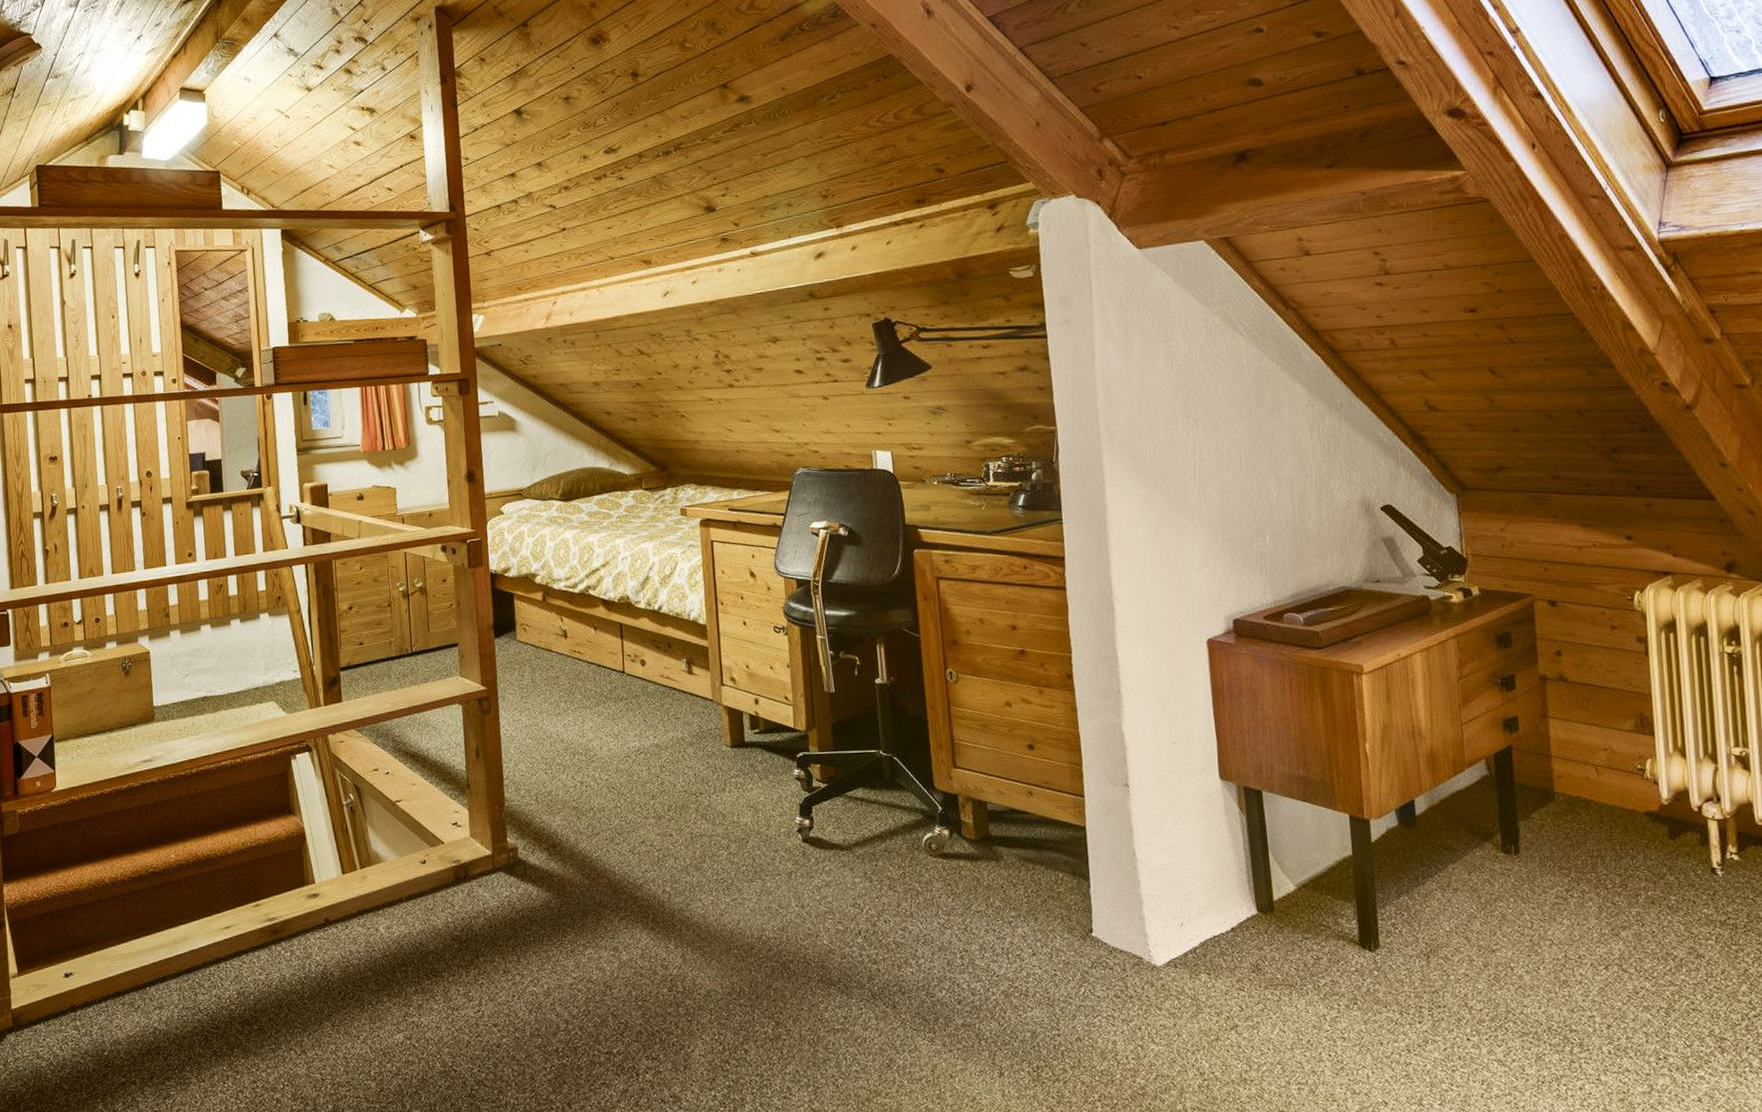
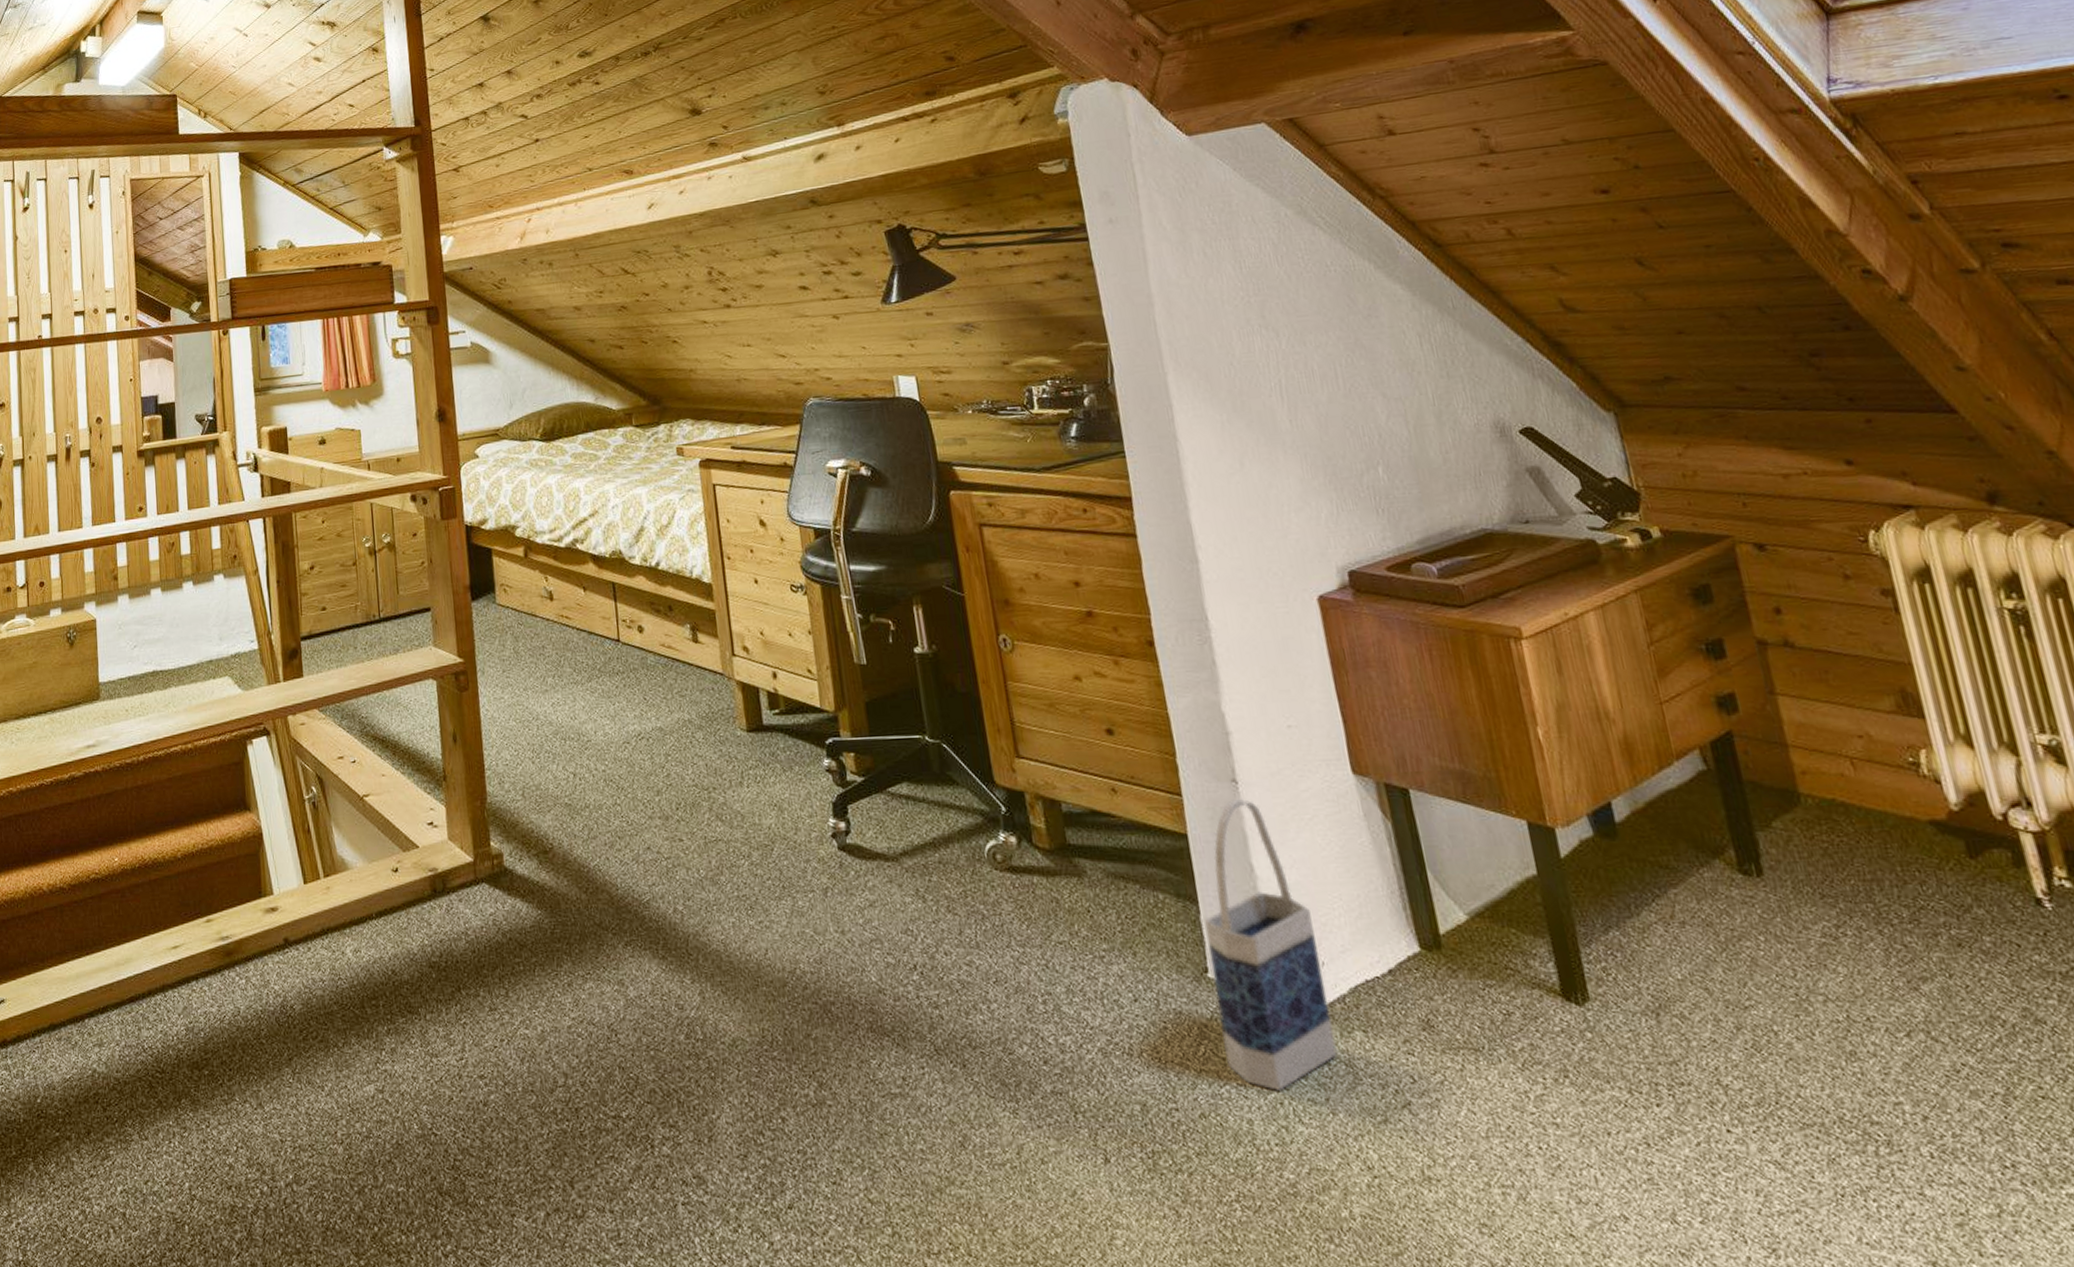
bag: none [1093,799,1186,1019] -> present [1204,799,1338,1091]

